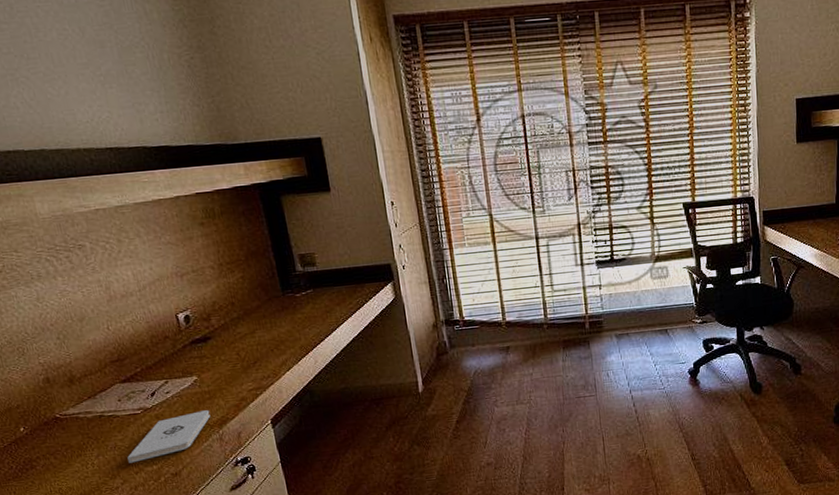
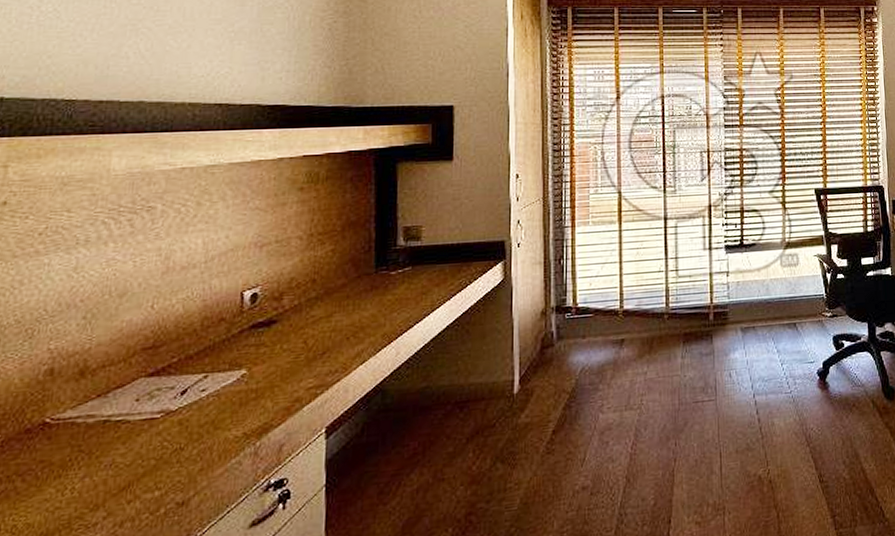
notepad: present [127,410,211,463] -> none [122,414,251,488]

